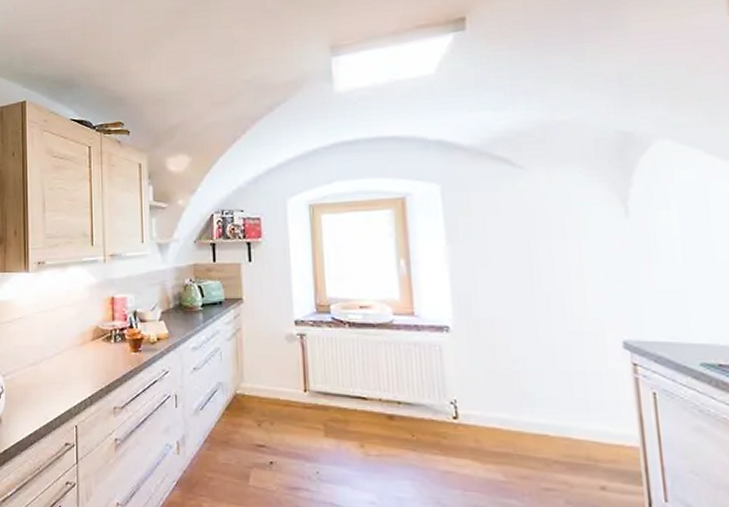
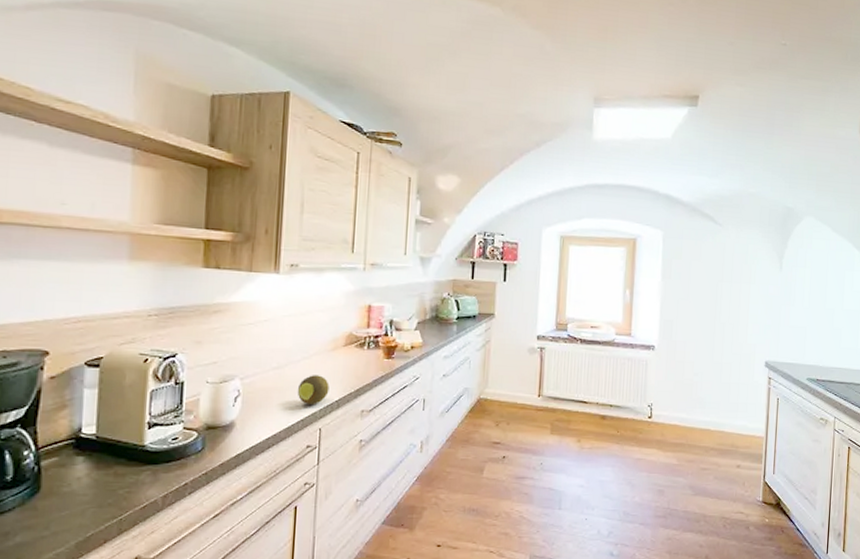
fruit: none [52,371,82,402] -> present [297,375,330,406]

